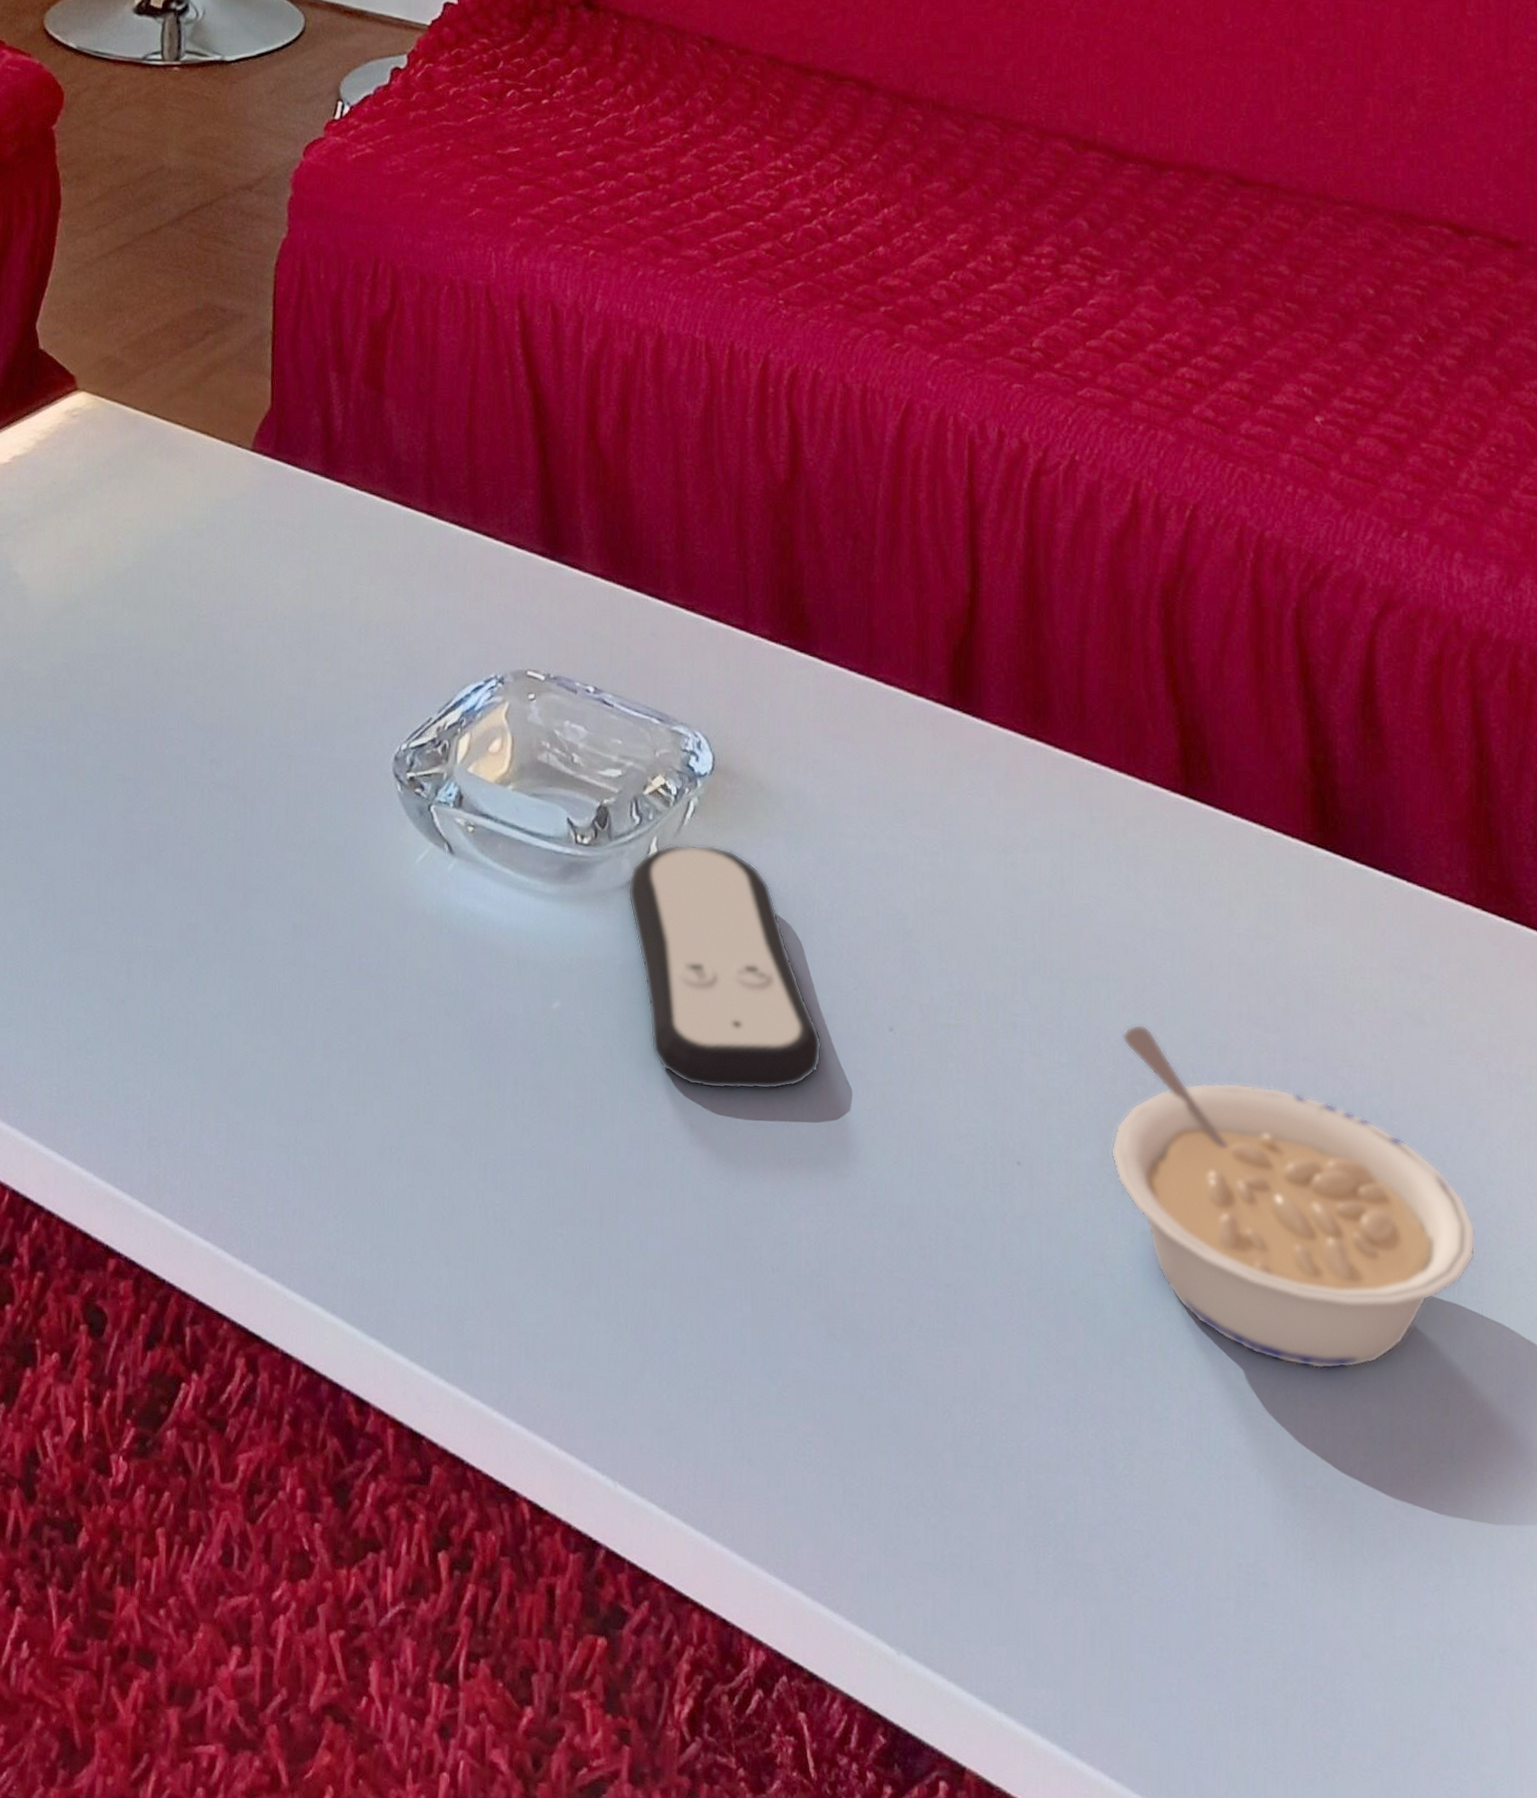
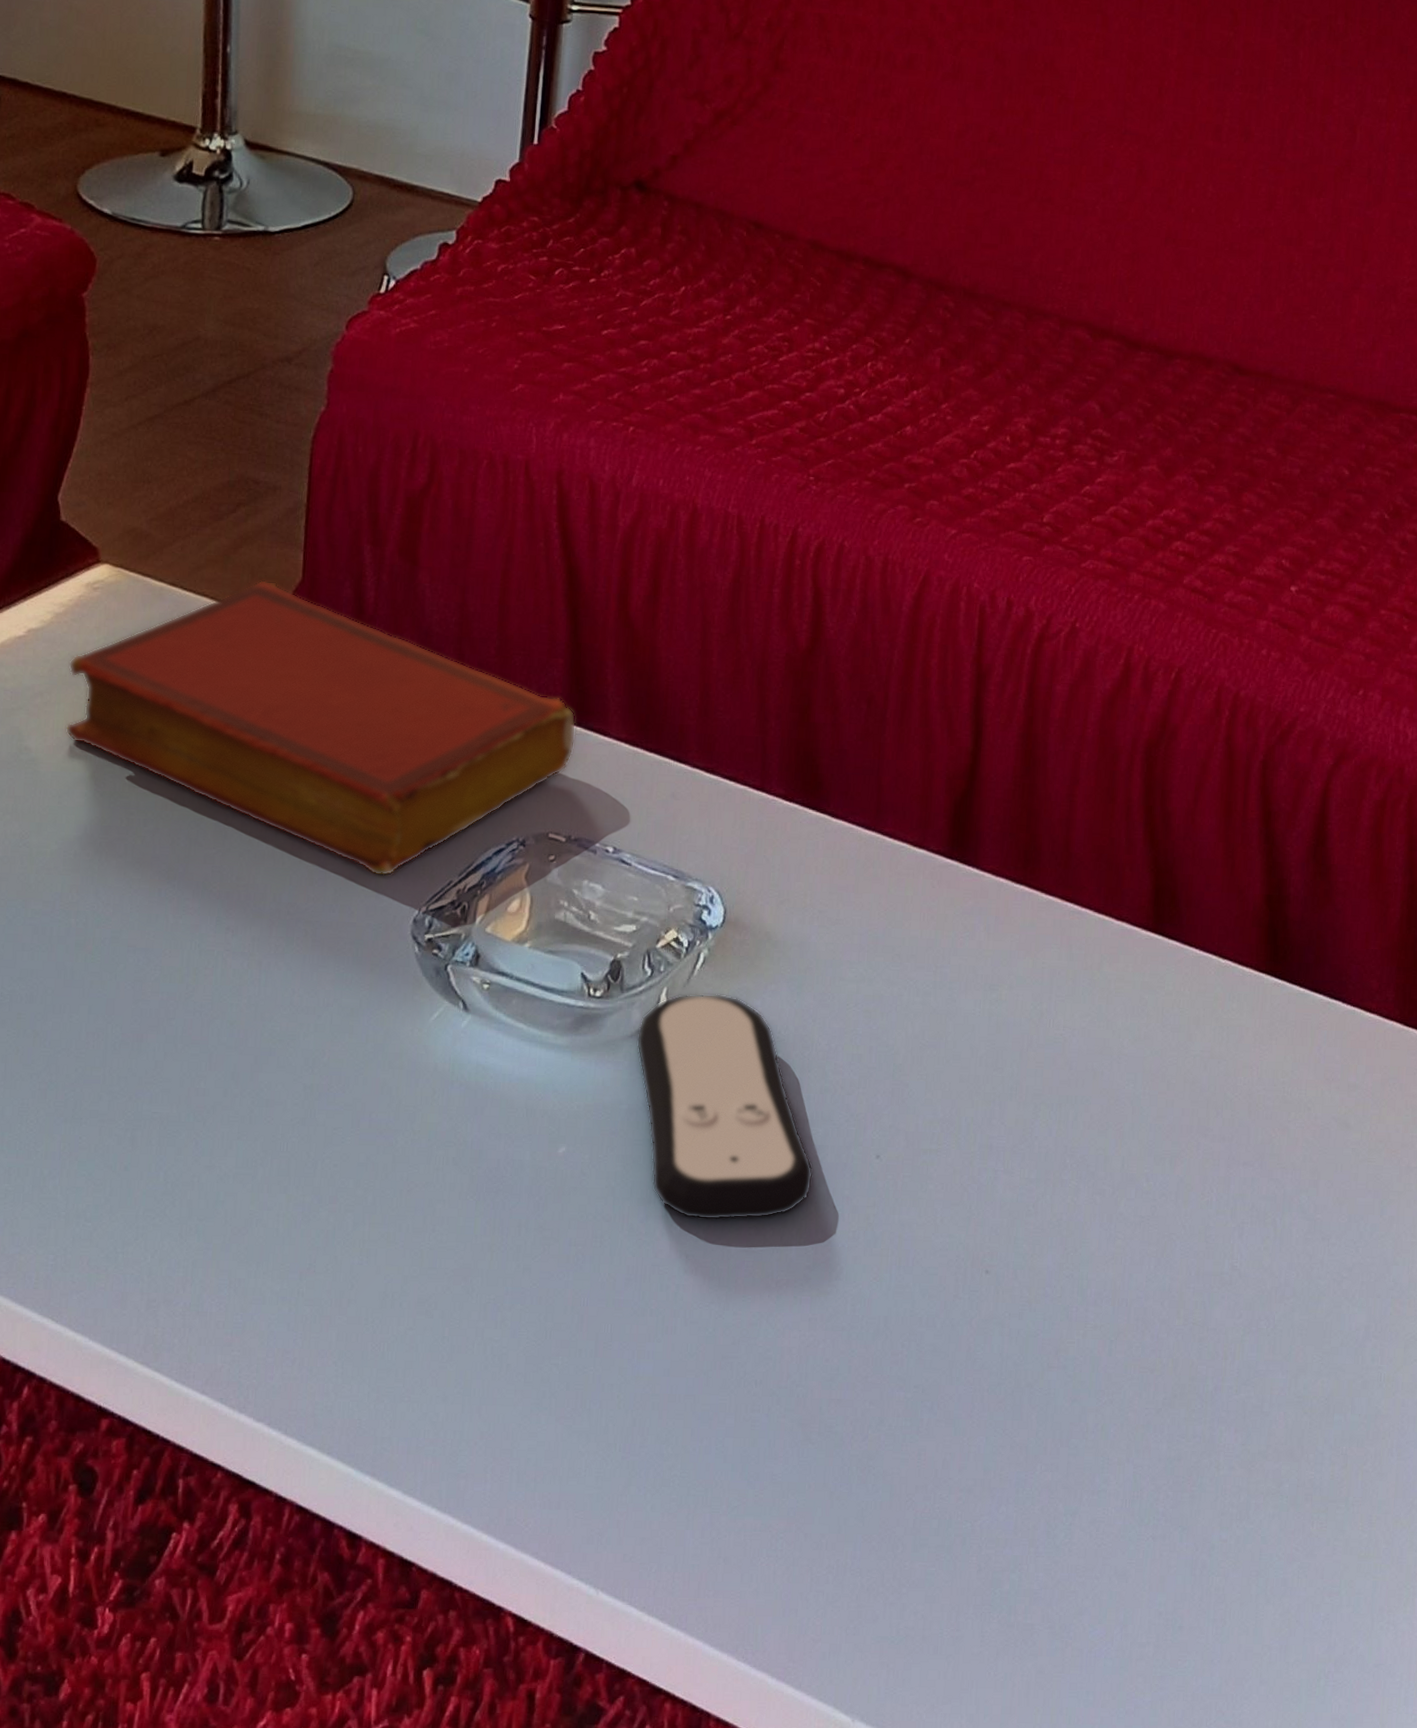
book: none [50,408,550,712] -> present [65,580,577,877]
legume: present [1110,1024,1476,1370] -> none [1069,1140,1380,1437]

